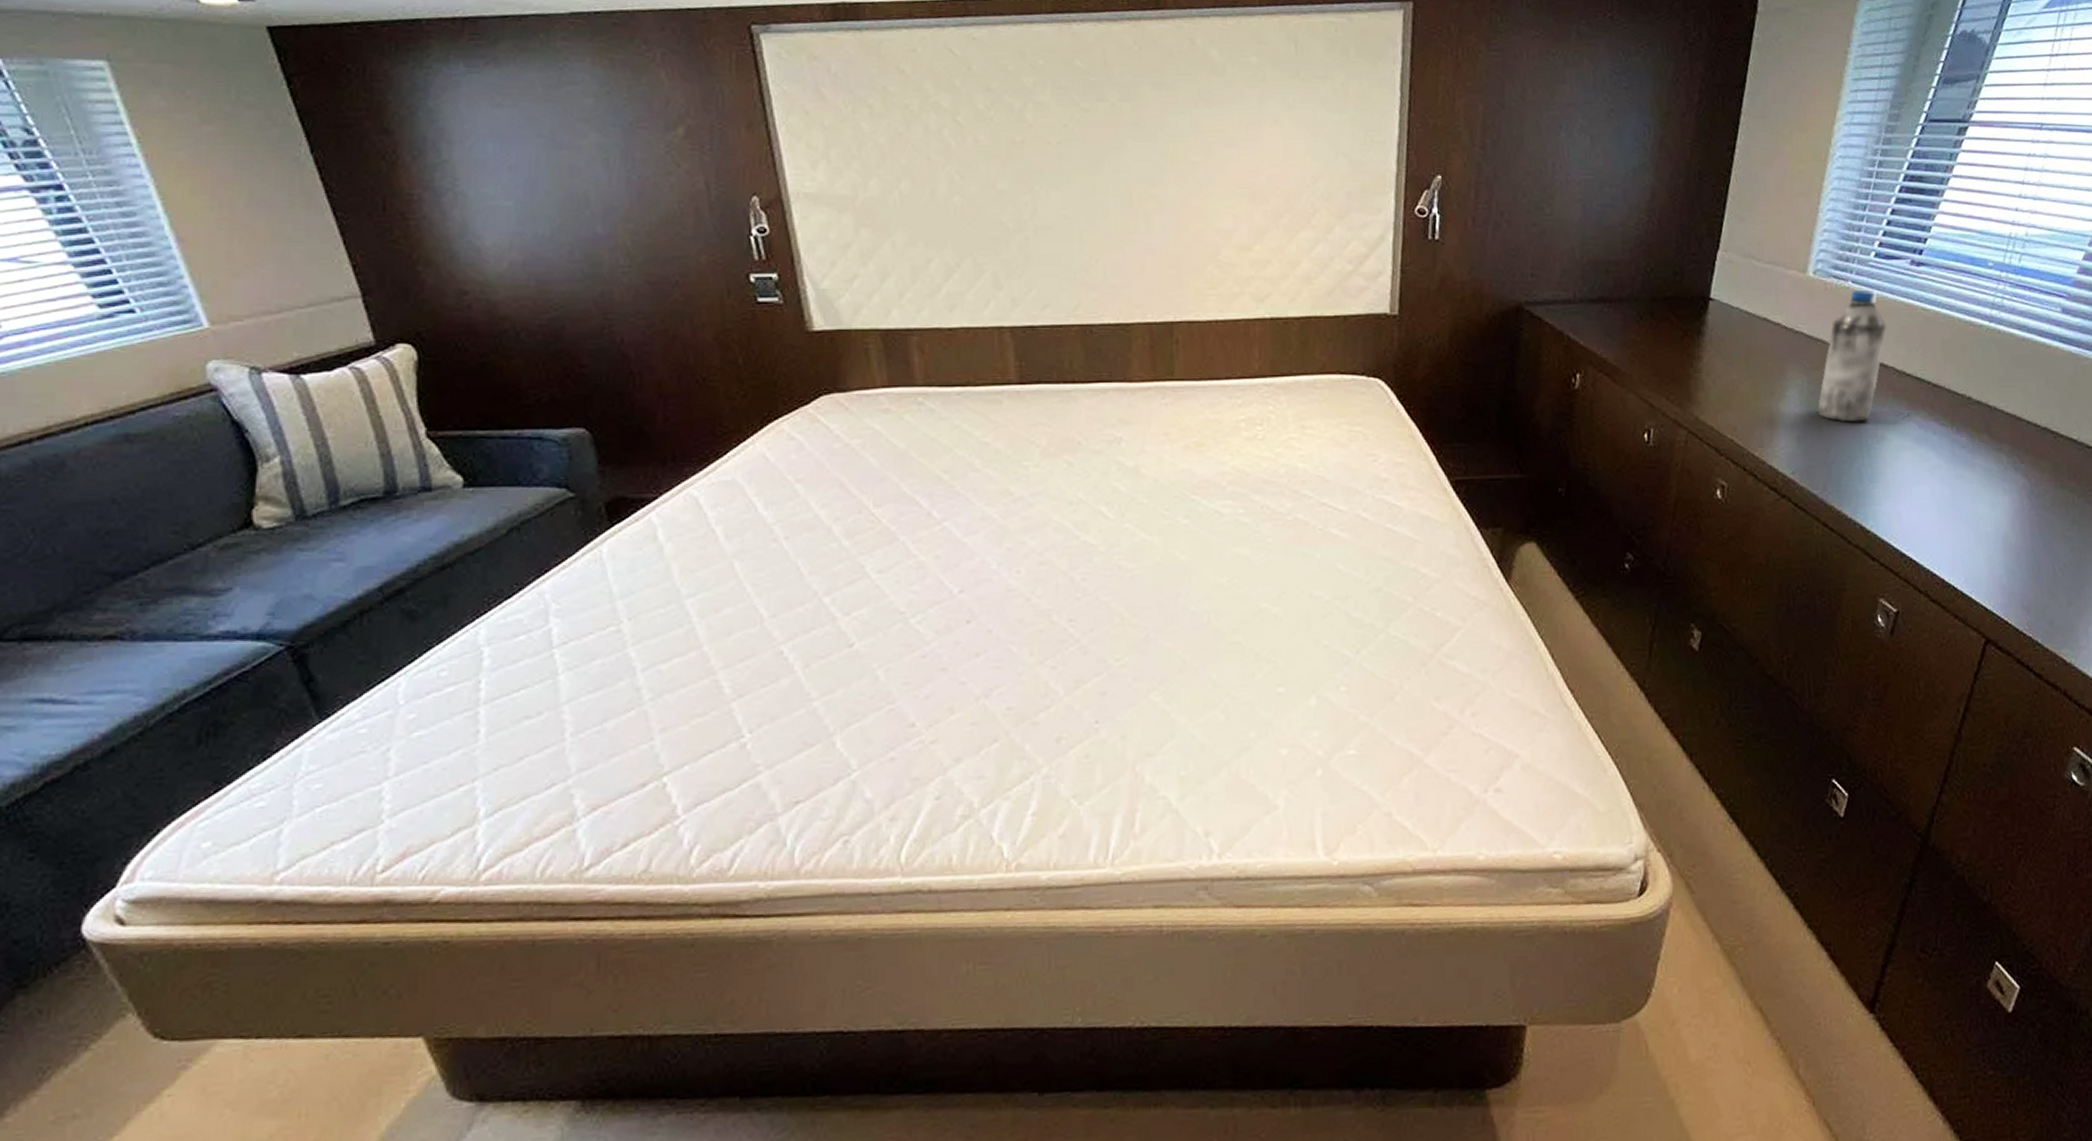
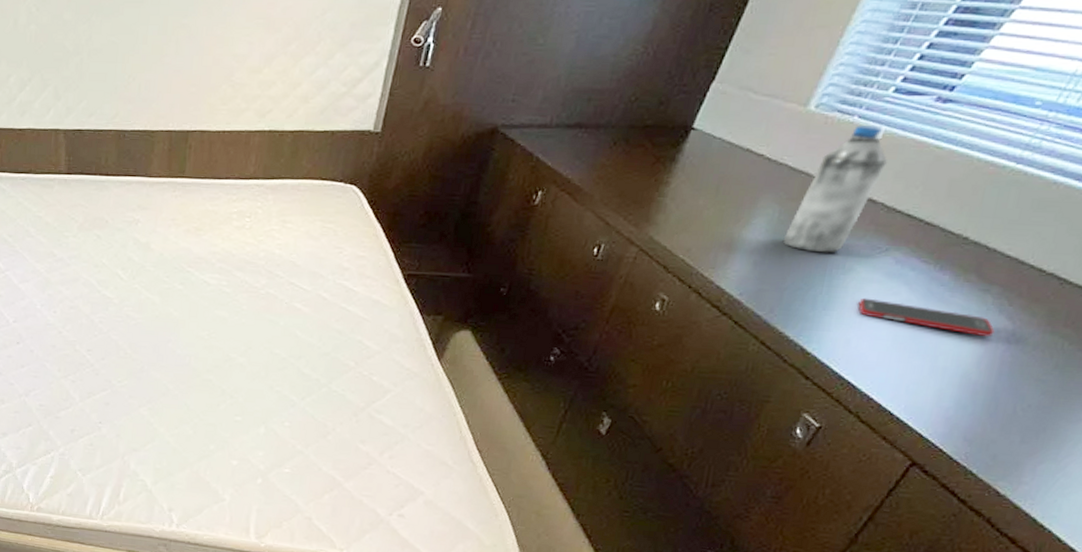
cell phone: none [1898,466,2017,496] -> present [858,298,995,336]

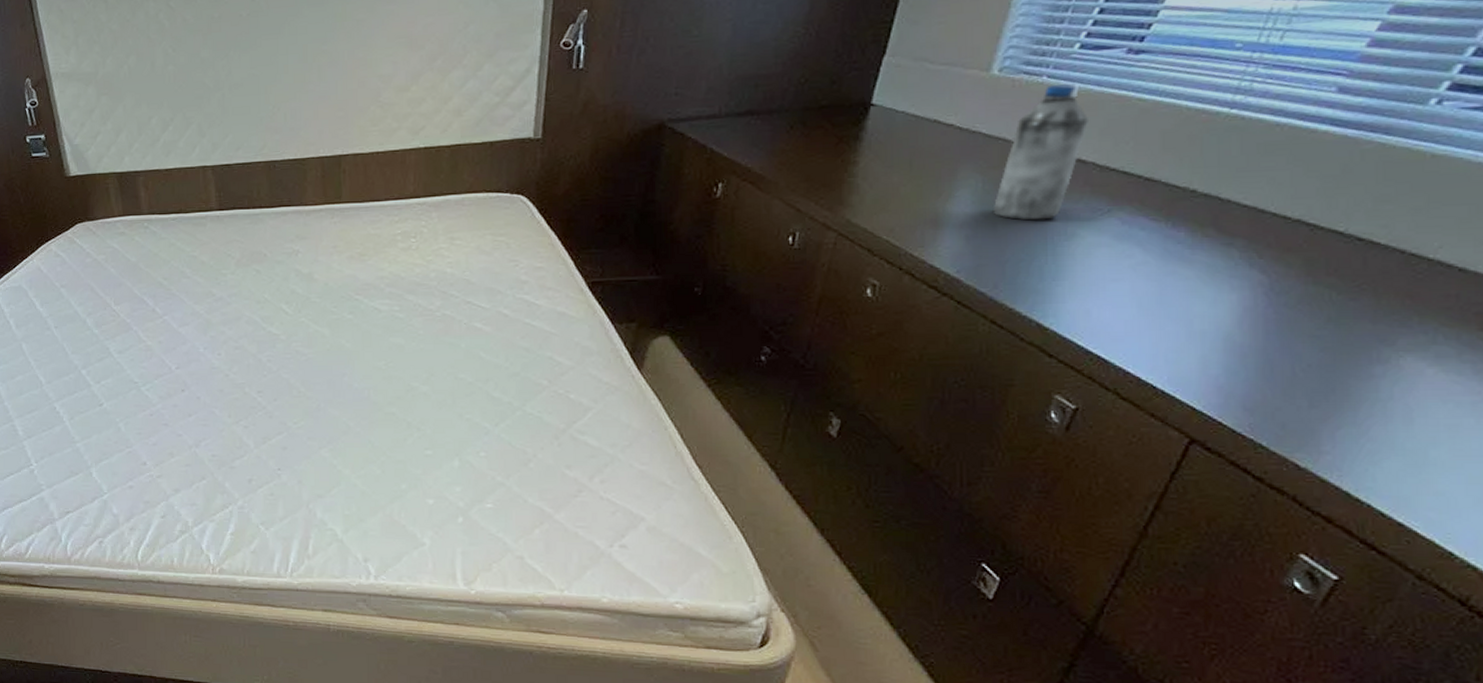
cell phone: present [858,298,995,336] -> none [1090,263,1250,294]

